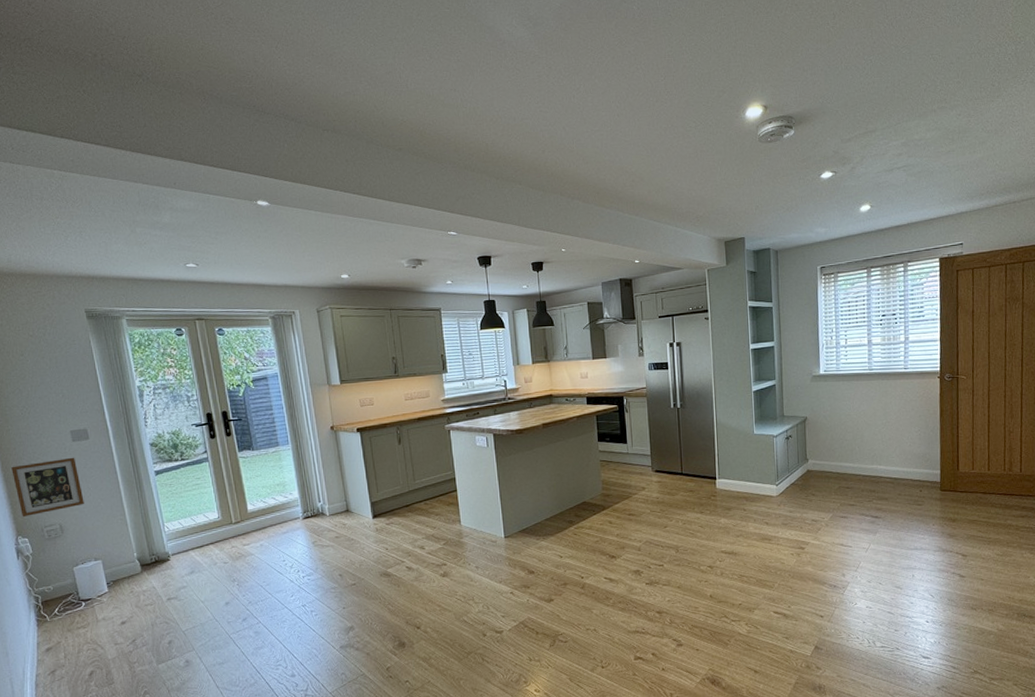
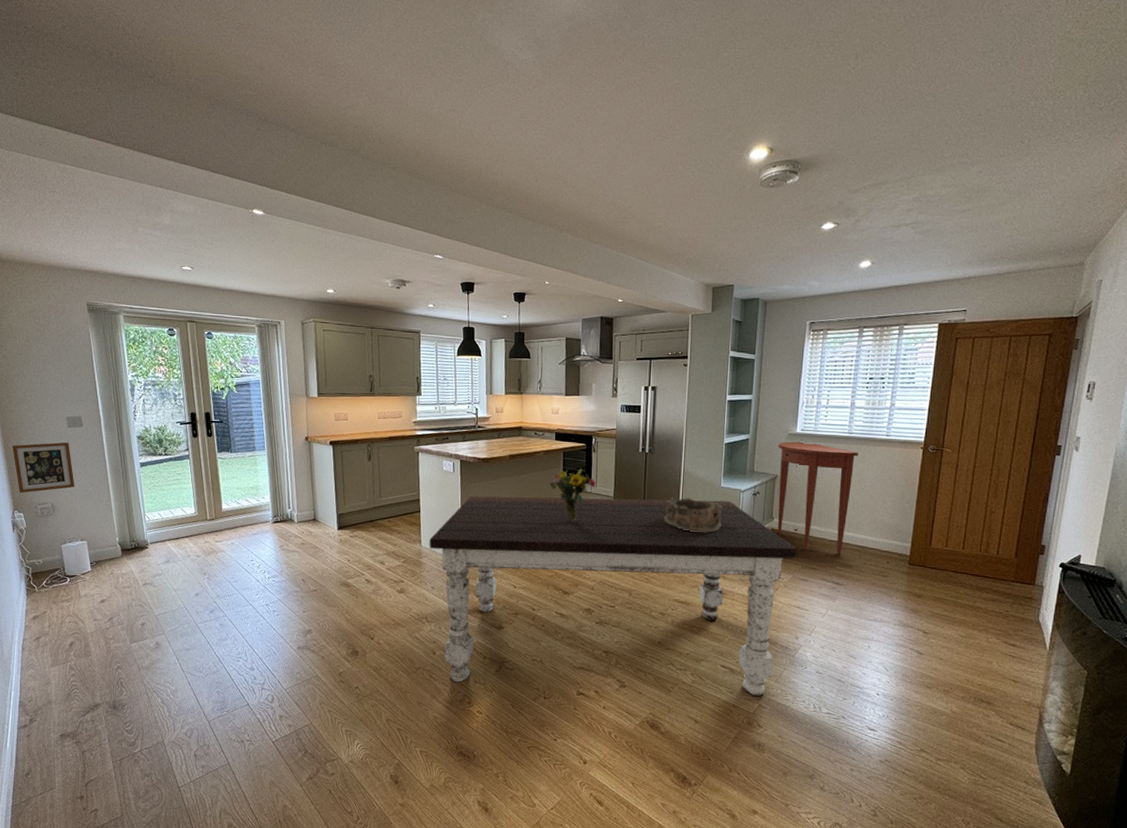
dining table: none [469,447,835,663] -> present [429,496,798,696]
bouquet: none [585,430,632,486] -> present [549,468,596,523]
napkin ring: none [702,447,759,482] -> present [664,497,722,533]
console table: none [804,382,881,489] -> present [777,441,858,555]

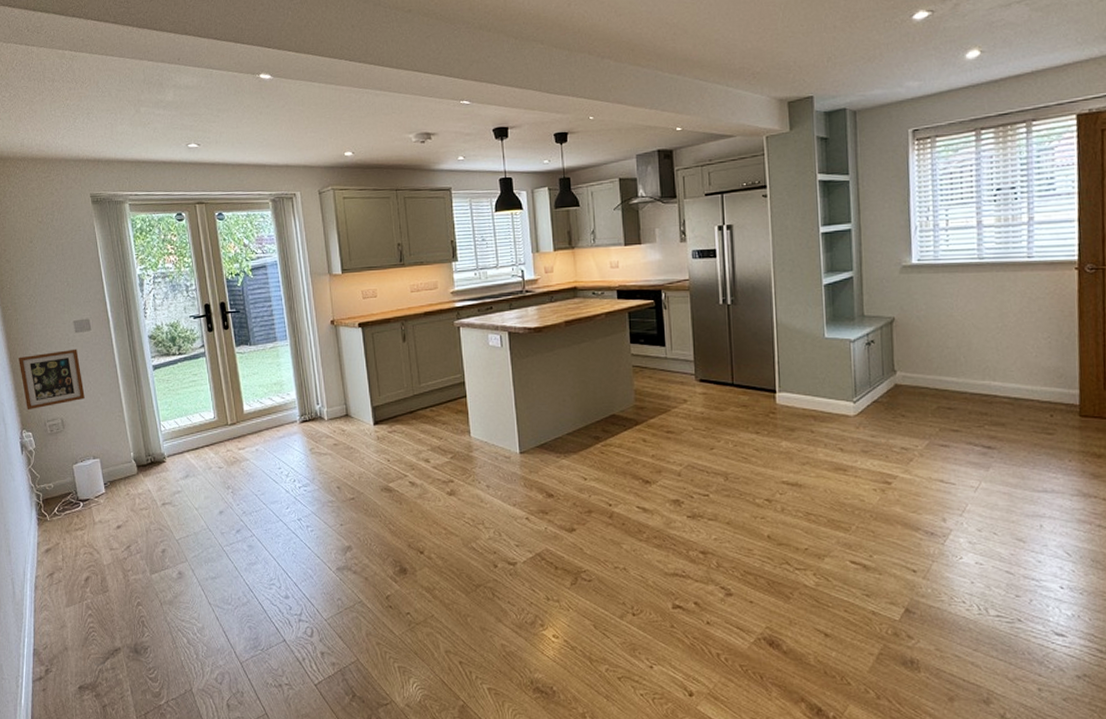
dining table: present [429,496,798,696] -> none [479,355,932,601]
bouquet: present [549,468,596,523] -> none [615,329,671,396]
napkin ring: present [664,497,722,533] -> none [758,353,831,397]
console table: present [777,441,858,555] -> none [891,274,995,411]

